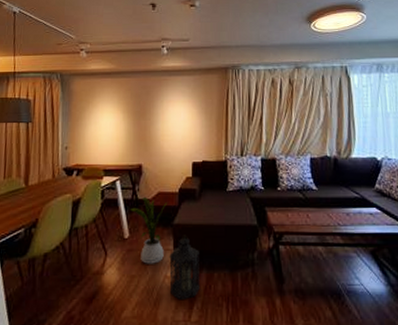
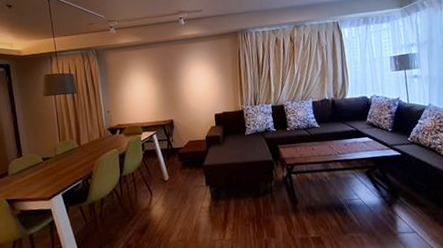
house plant: present [129,196,168,264] -> none [167,145,199,199]
lantern: present [169,235,200,299] -> none [203,173,230,224]

